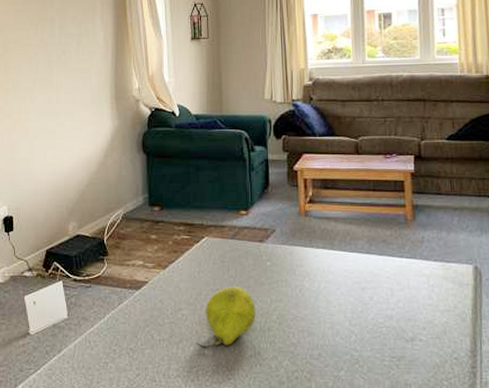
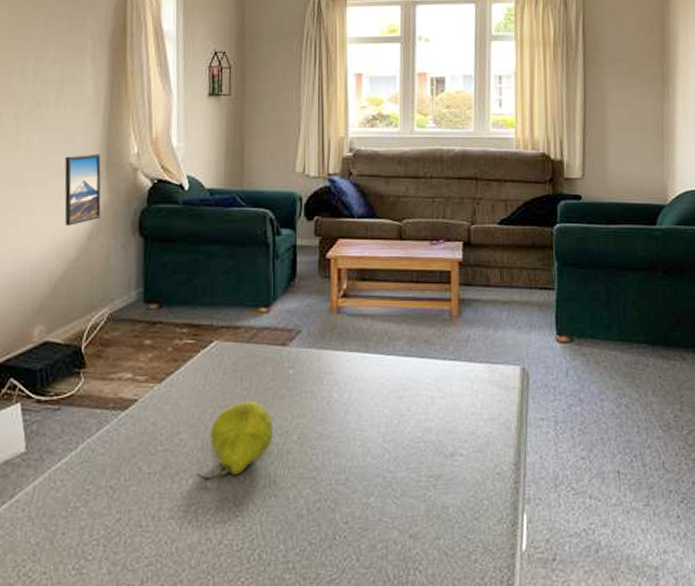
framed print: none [85,89,113,146] -> present [64,153,101,226]

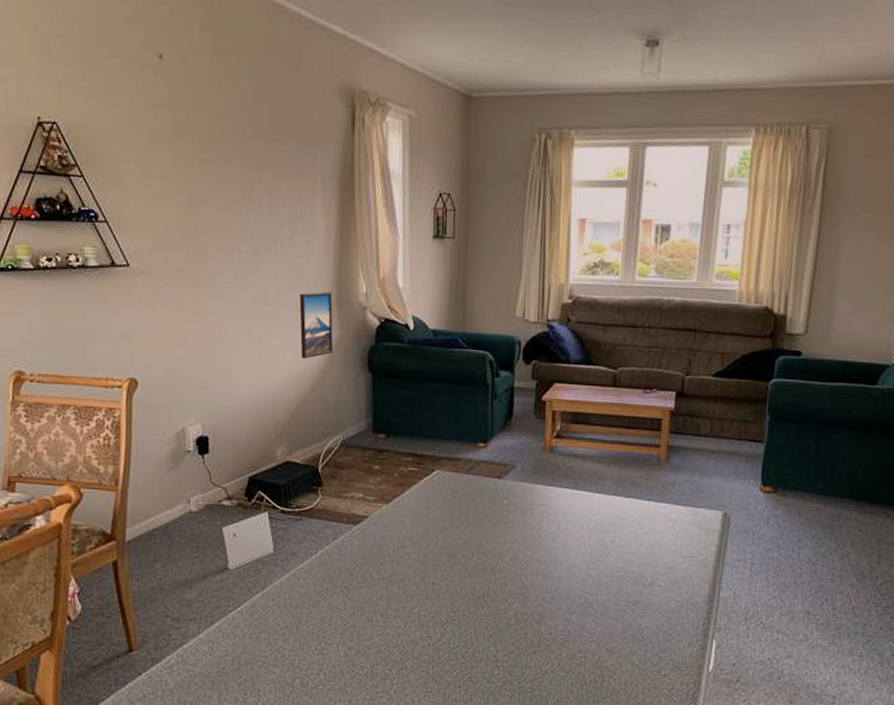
fruit: present [196,400,273,481] -> none [419,524,487,589]

